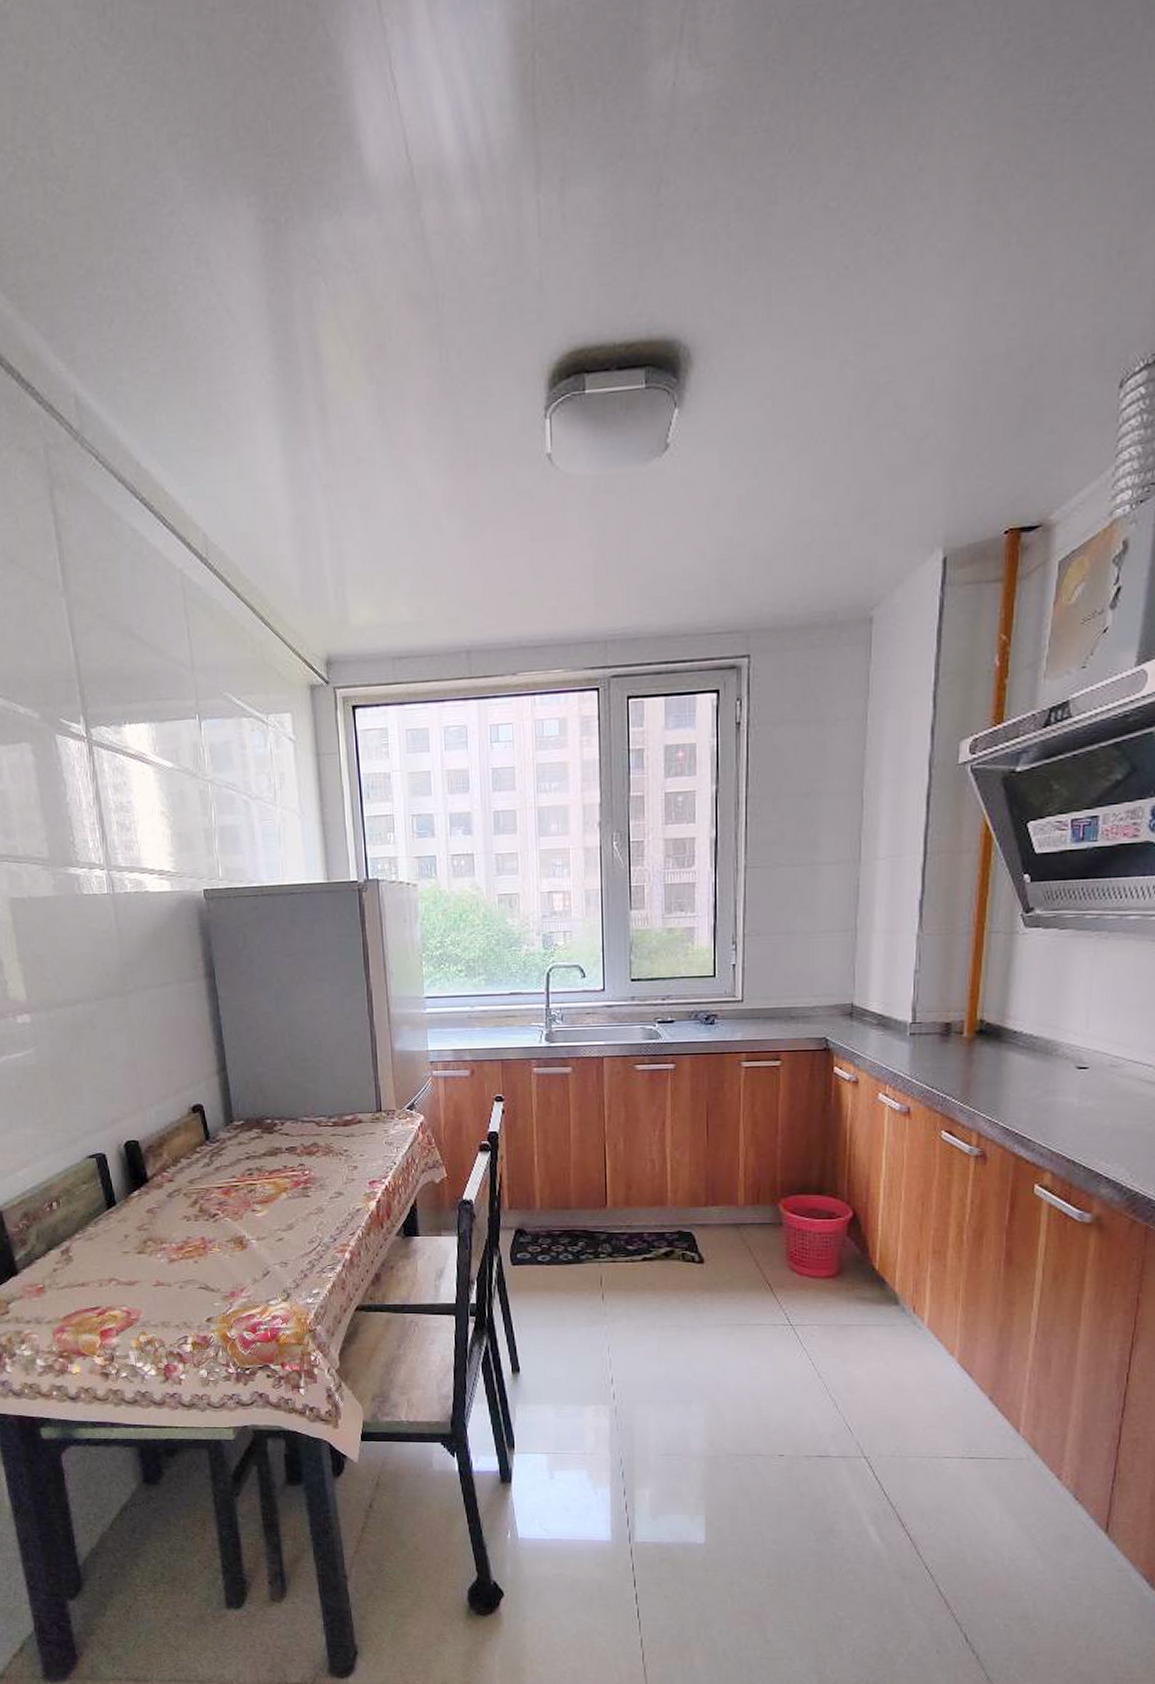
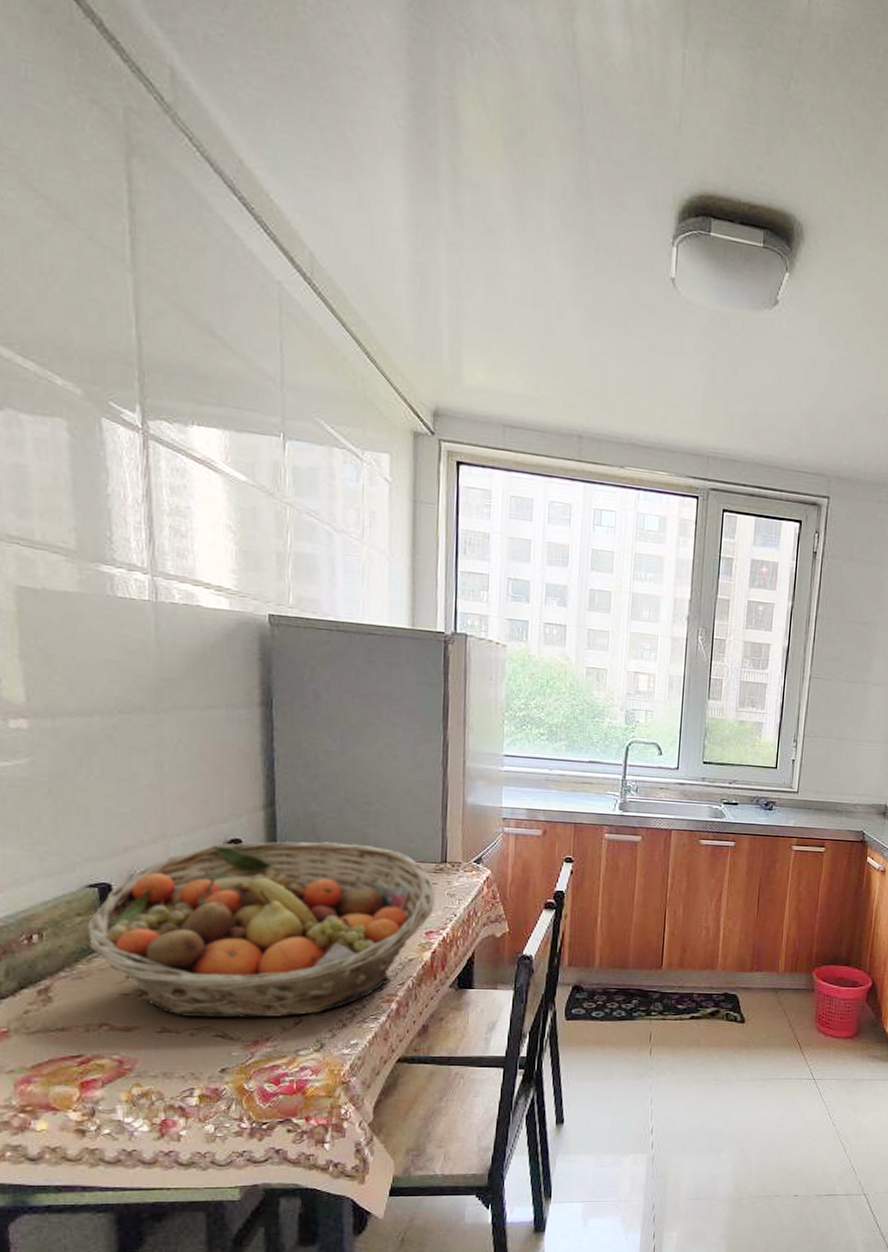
fruit basket: none [91,1100,375,1272] -> present [87,841,435,1018]

